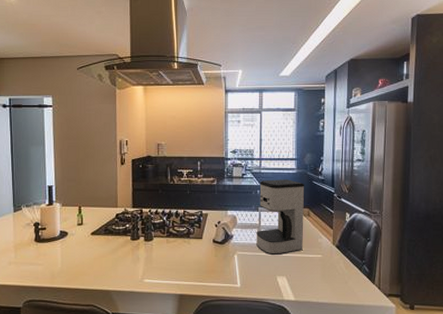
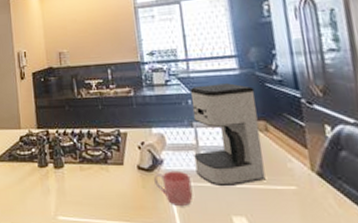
mug: none [225,243,252,269] -> present [154,170,193,206]

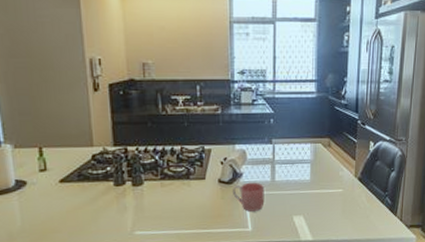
coffee maker: present [191,83,266,187] -> none [270,105,326,194]

